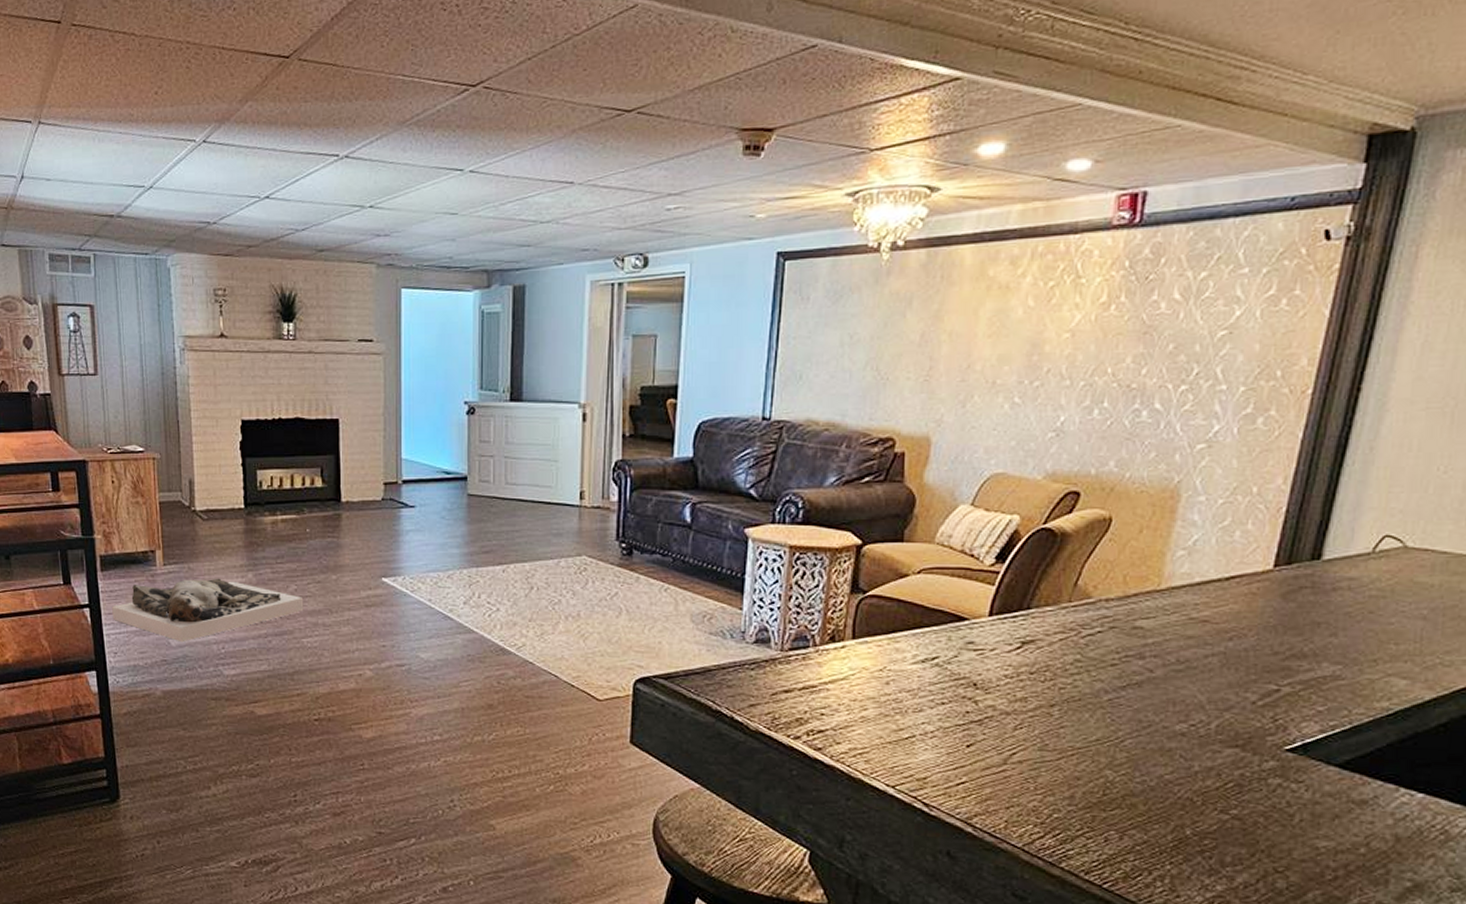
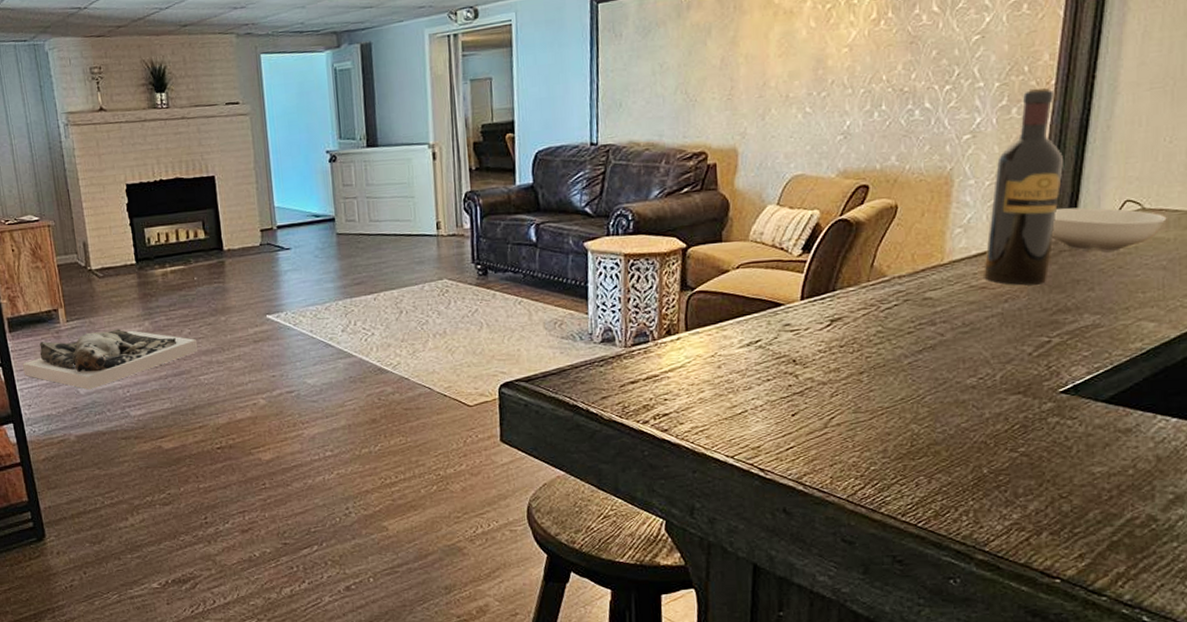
wine bottle: none [1207,397,1314,624] -> present [984,88,1063,285]
bowl: none [1291,537,1433,592] -> present [1051,207,1167,252]

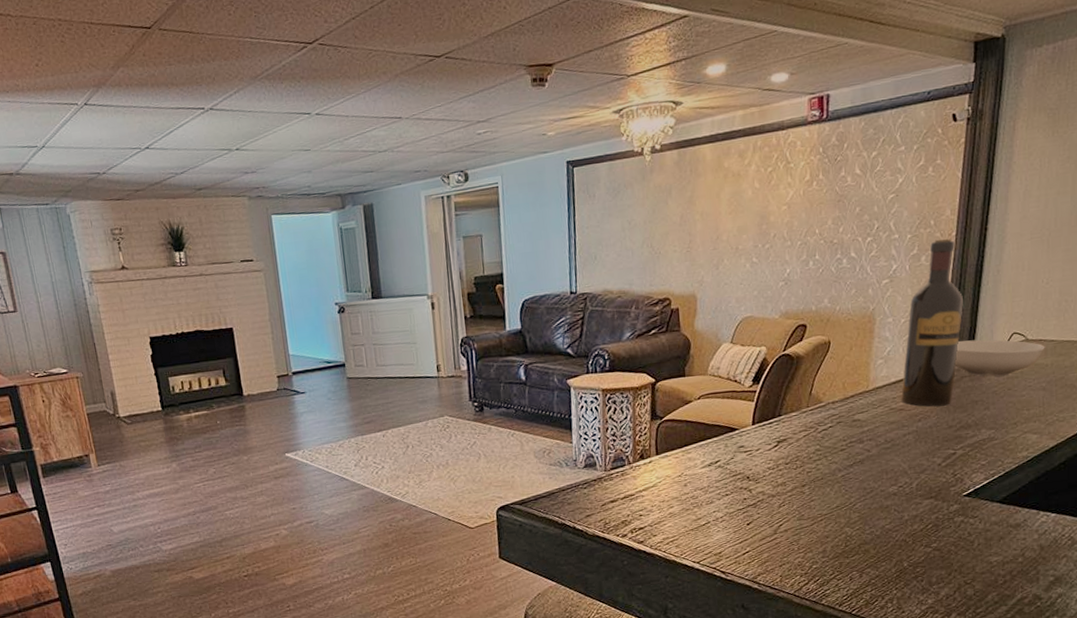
dog bed: present [23,329,198,390] -> none [57,470,224,528]

